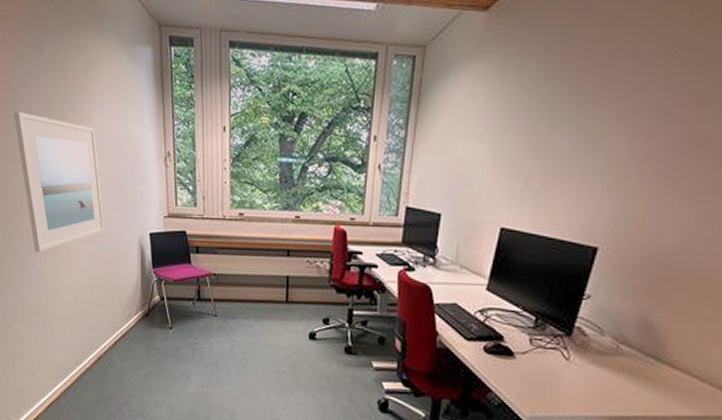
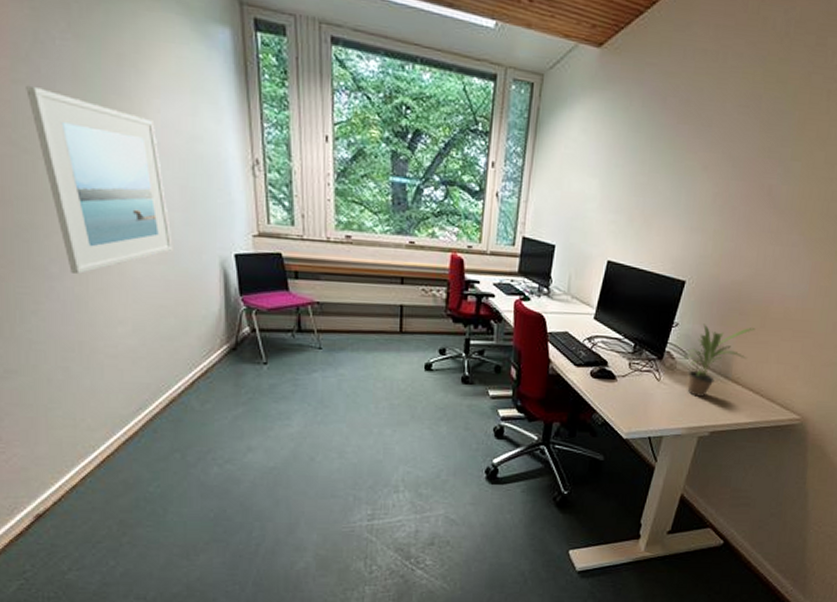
potted plant: none [600,296,697,381] -> present [684,324,755,397]

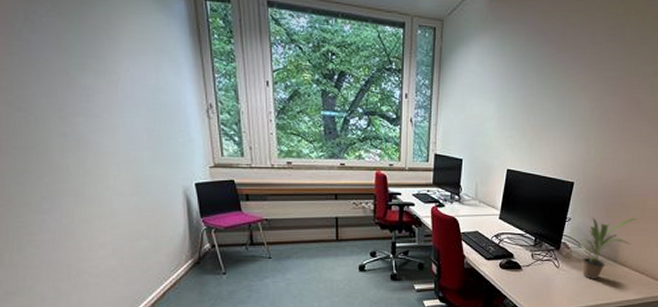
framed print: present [26,85,173,274] -> none [19,55,143,207]

